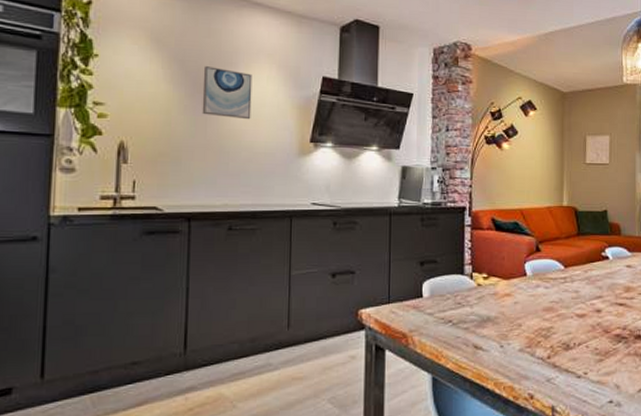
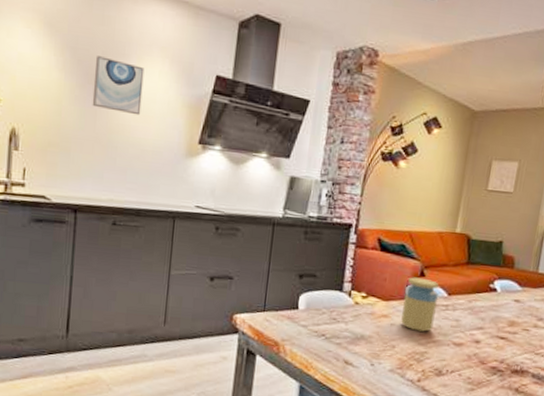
jar: none [523,253,556,307] -> present [401,277,439,332]

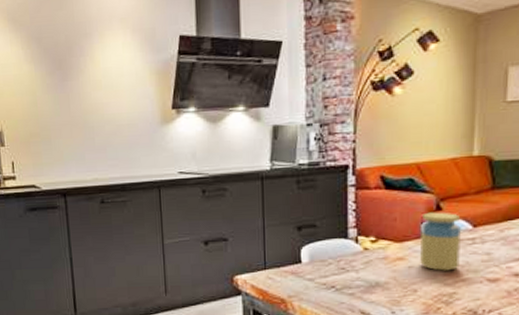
wall art: present [92,56,145,116] -> none [60,40,111,92]

